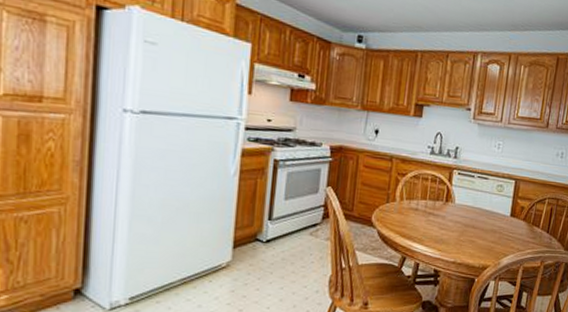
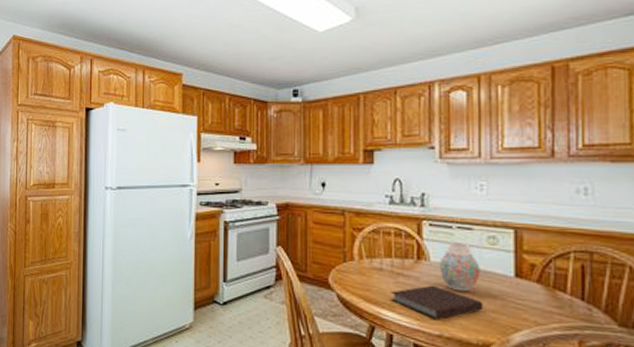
notebook: none [421,222,487,249] -> present [391,285,484,319]
vase: none [460,189,489,228] -> present [439,242,480,292]

